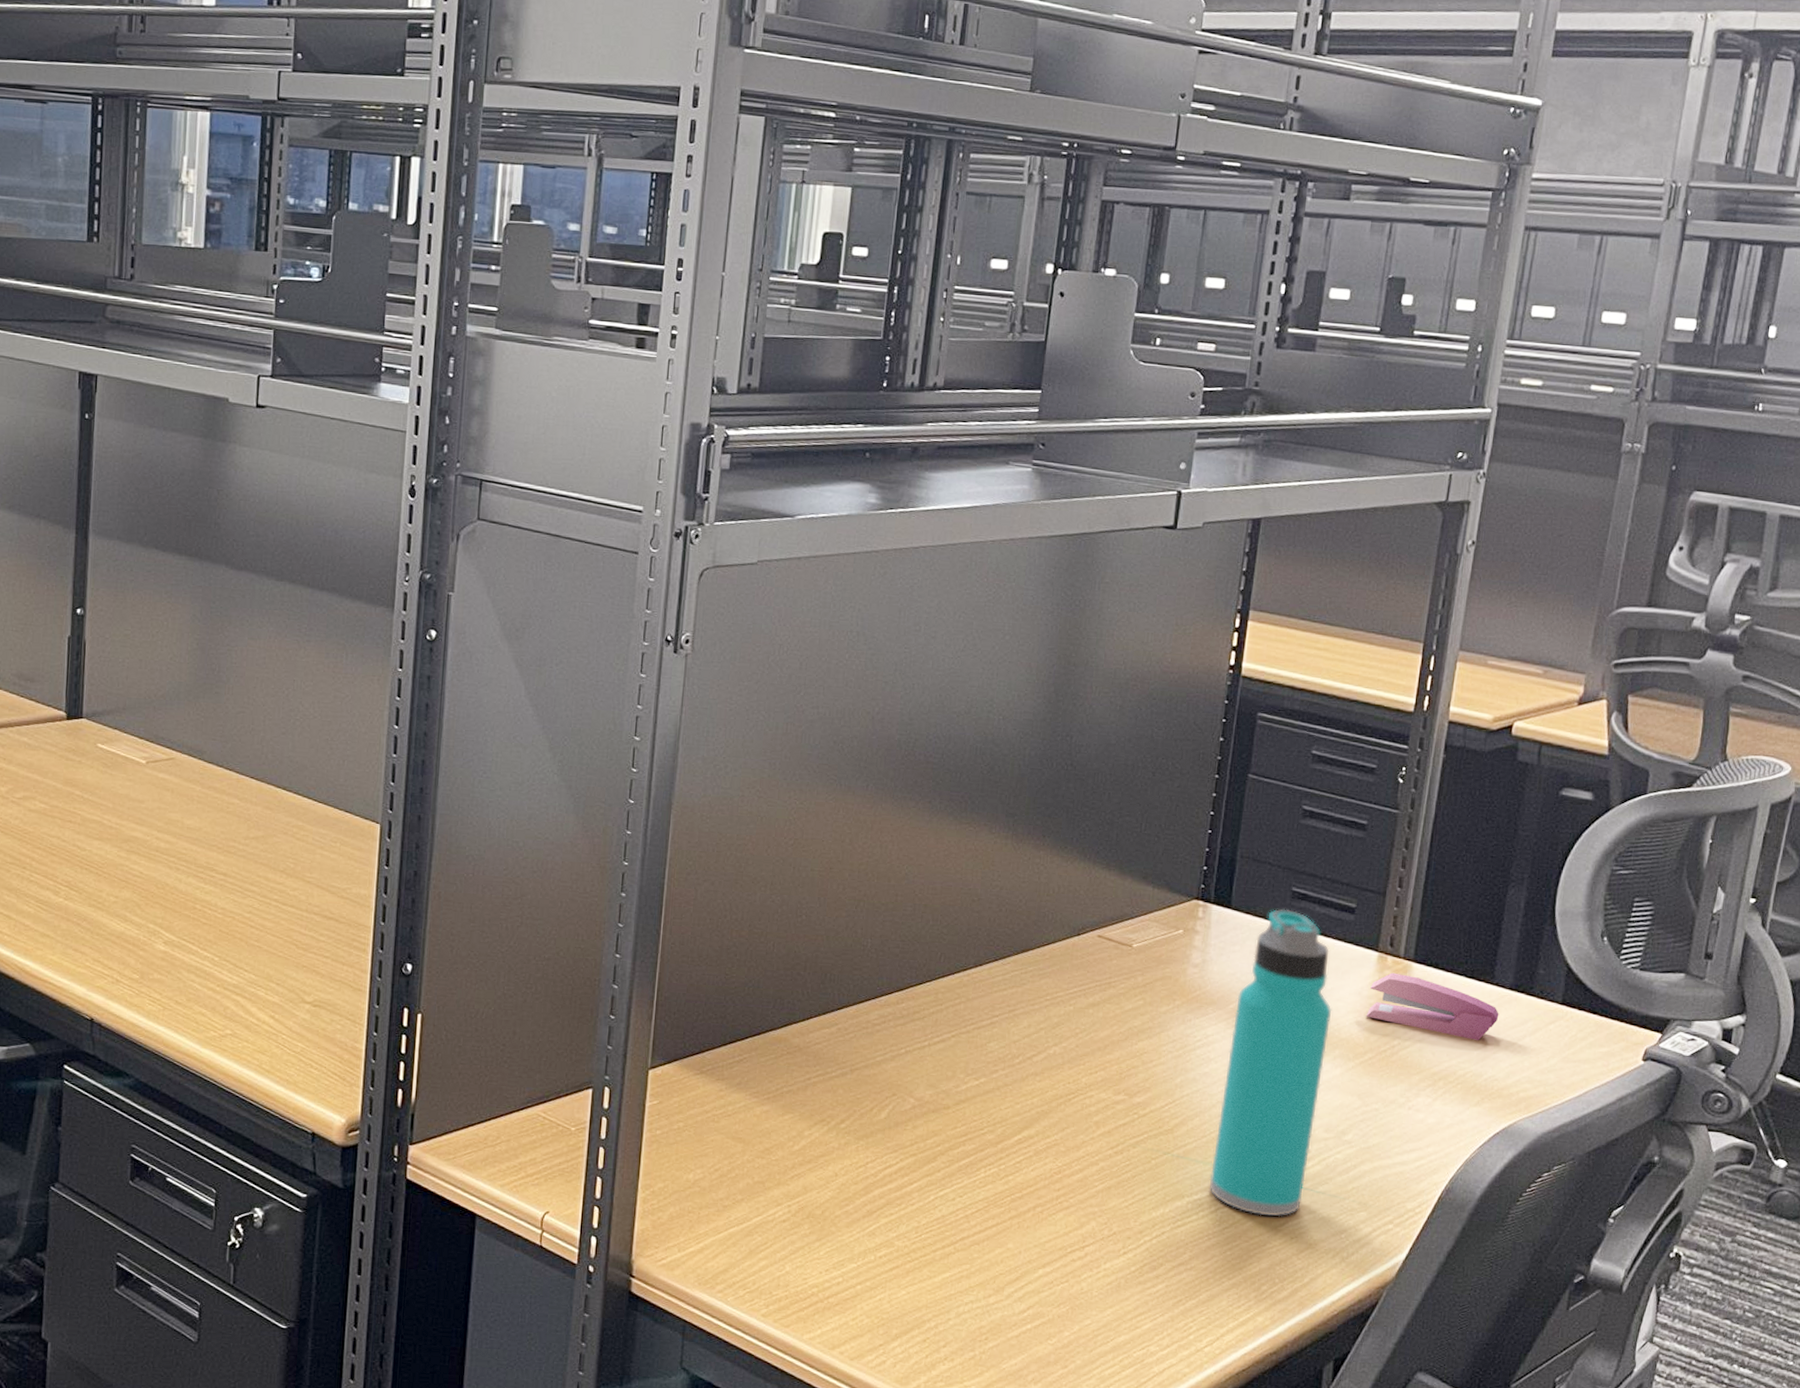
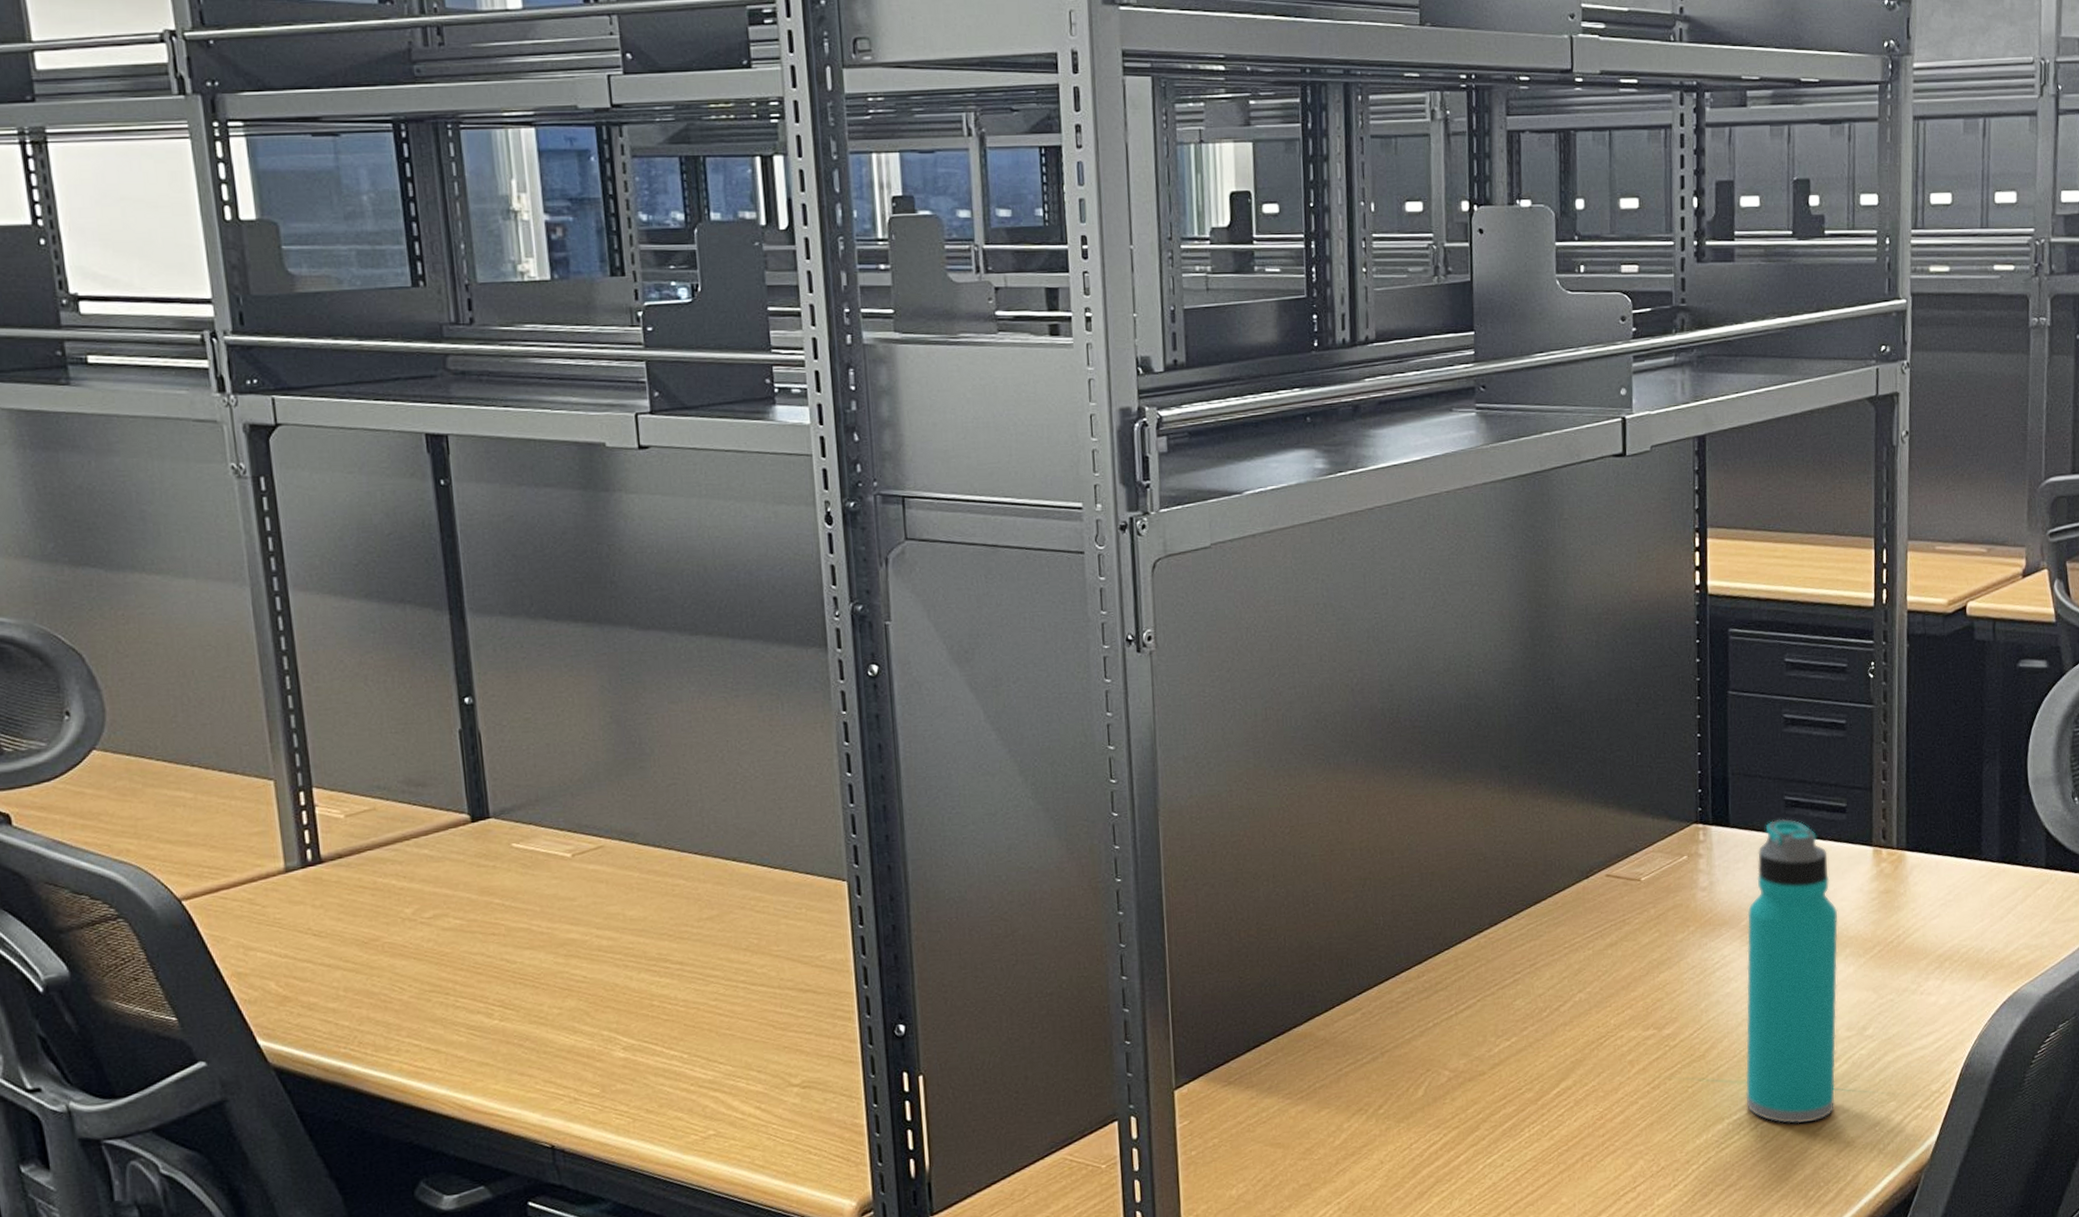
stapler: present [1366,972,1499,1041] -> none [1869,864,1991,917]

